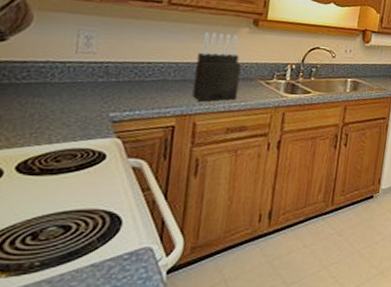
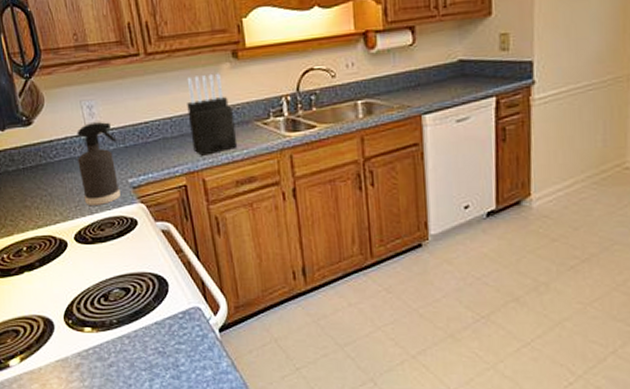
spray bottle: none [45,52,109,135] -> present [77,122,120,205]

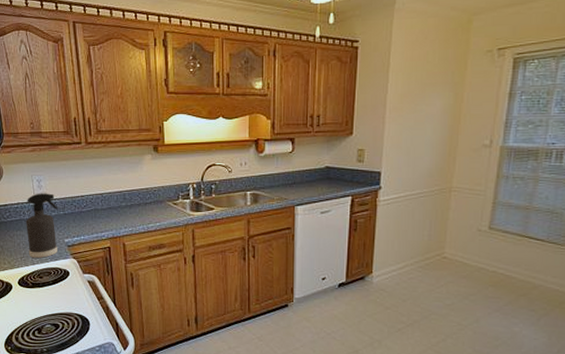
knife block: present [187,73,238,156] -> none [116,162,152,225]

